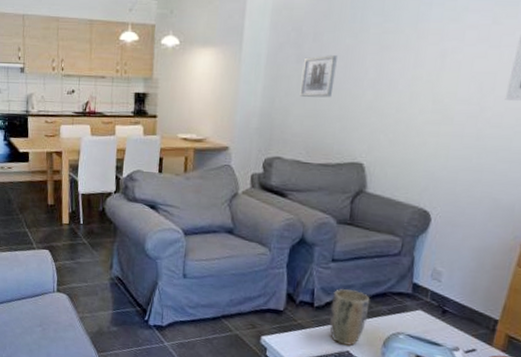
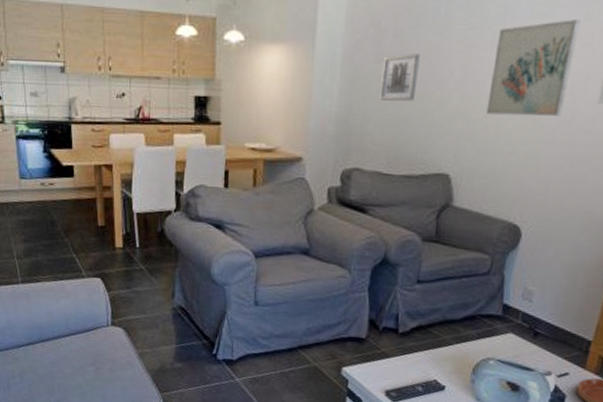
plant pot: present [329,289,370,346] -> none [415,313,459,374]
wall art: none [399,23,489,112] -> present [486,19,580,117]

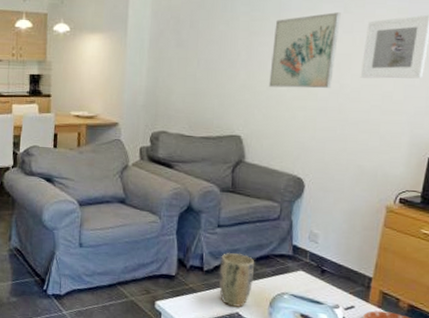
wall art: present [379,53,420,102] -> none [180,40,212,77]
plant pot: none [415,313,459,374] -> present [218,253,255,307]

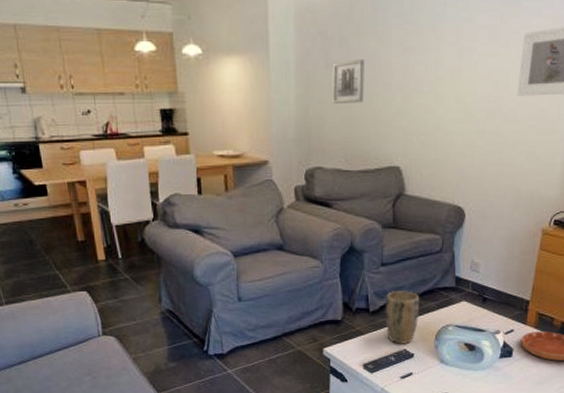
wall art: none [180,40,212,77] -> present [332,59,364,103]
wall art: present [269,12,341,89] -> none [426,23,497,111]

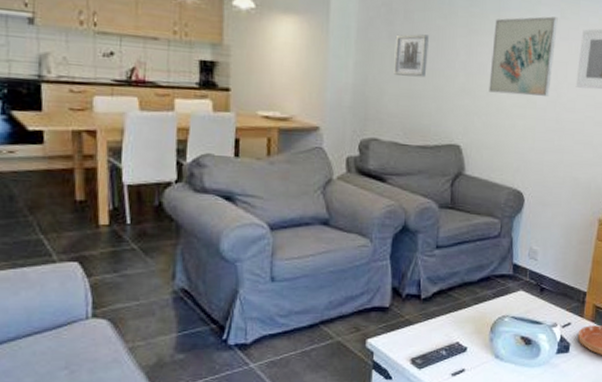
plant pot: present [385,291,420,344] -> none [437,277,476,336]
wall art: none [426,23,497,111] -> present [489,16,558,97]

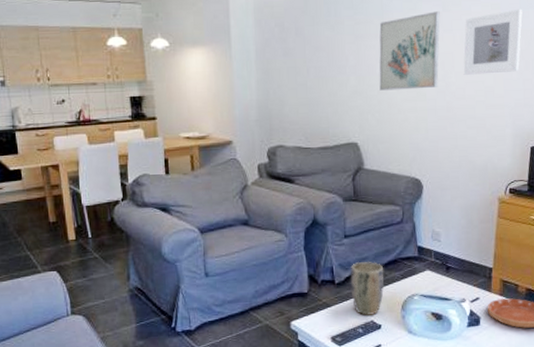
wall art: present [393,34,429,78] -> none [290,47,321,87]
plant pot: none [437,277,476,336] -> present [350,261,384,316]

